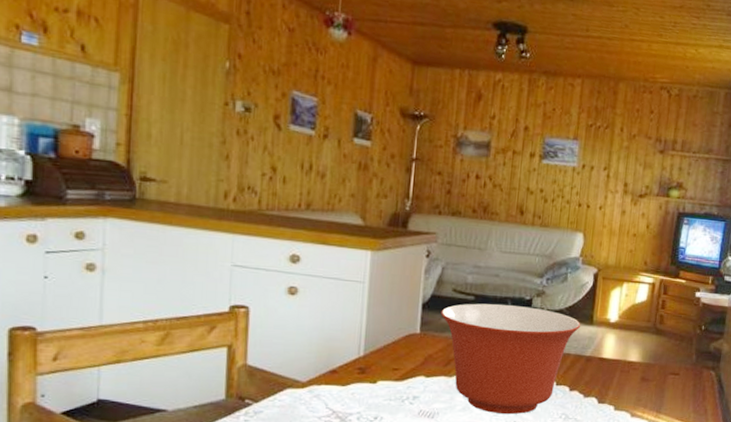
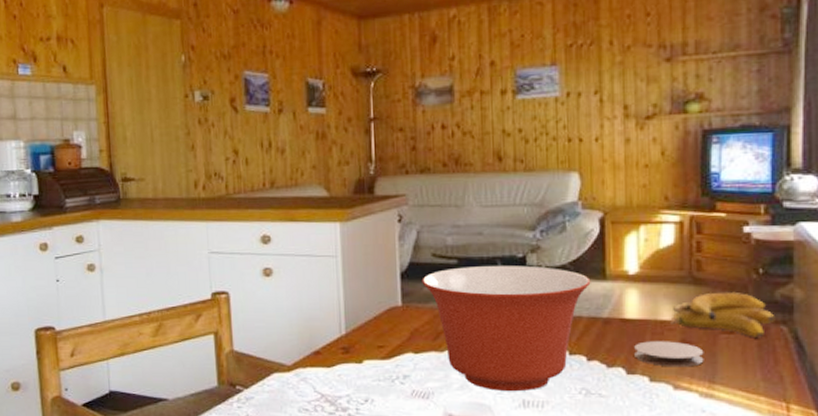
coaster: none [606,377,656,400] -> present [634,341,704,367]
banana: none [635,342,708,380] -> present [670,291,775,339]

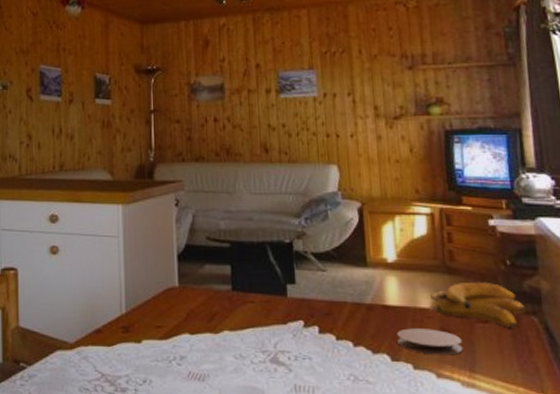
mixing bowl: present [422,265,591,392] -> none [197,251,353,376]

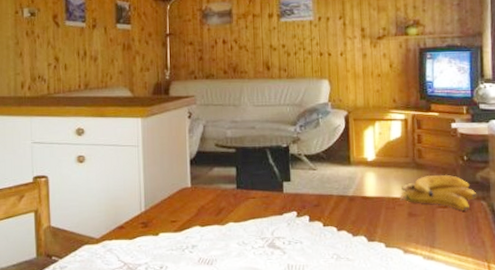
coaster: present [397,328,463,355] -> none [373,214,426,235]

